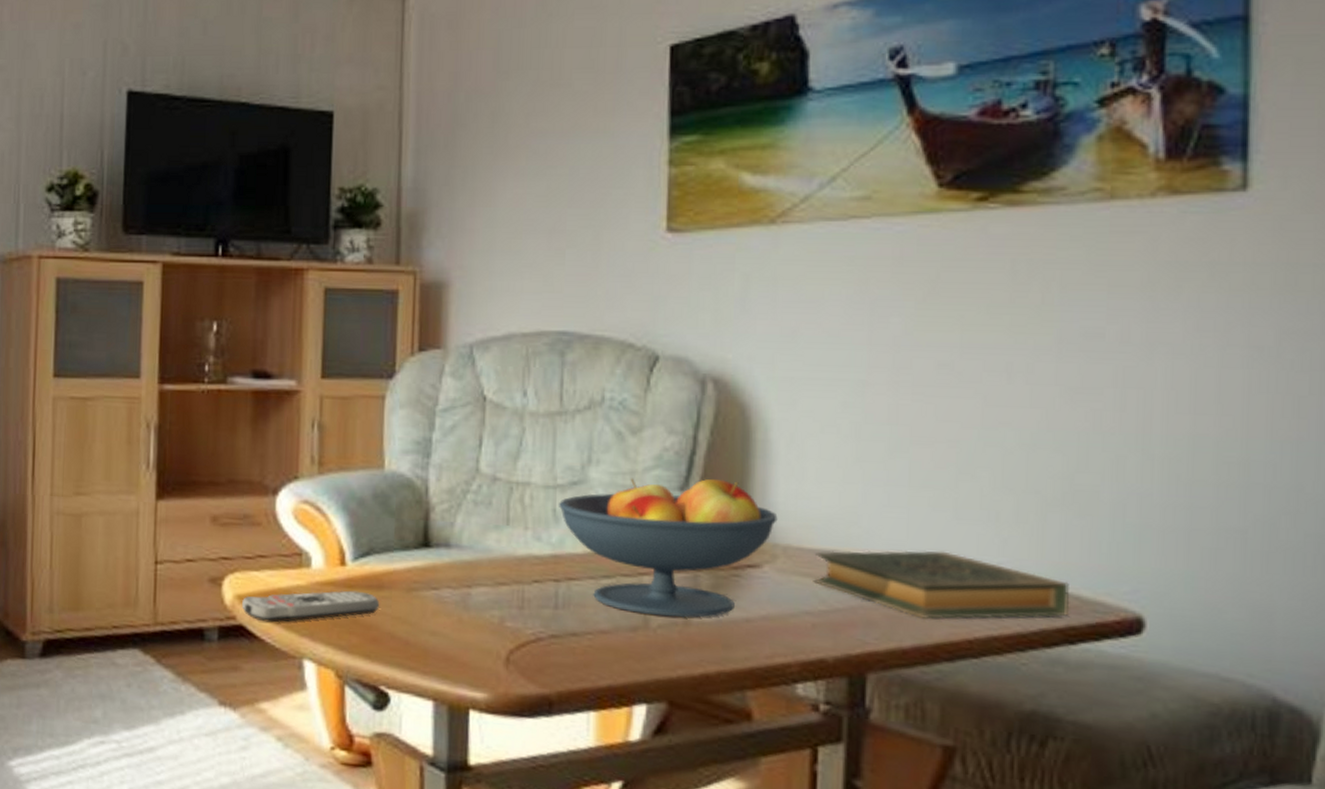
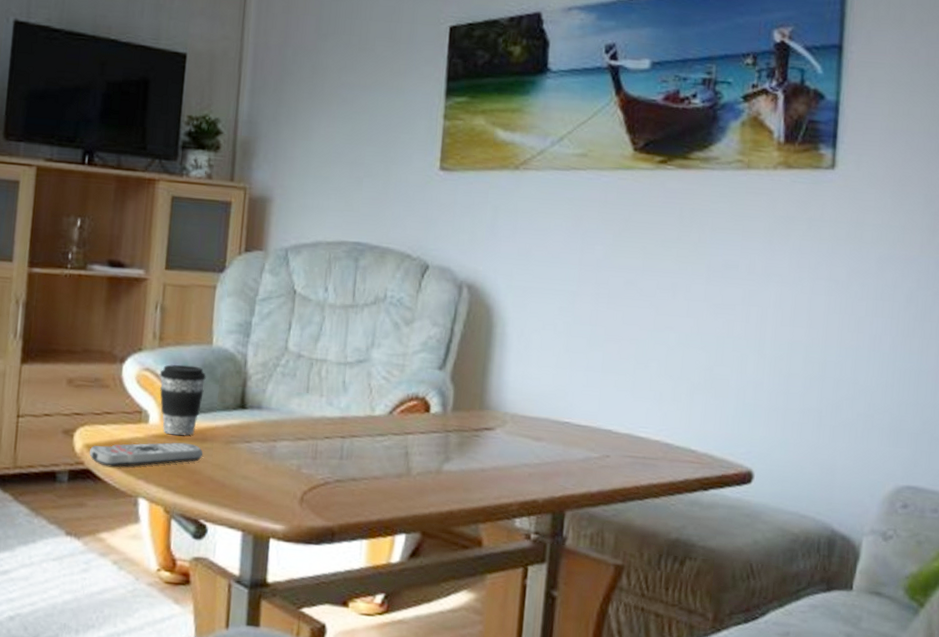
coffee cup: none [321,494,379,582] -> present [159,364,206,436]
fruit bowl: present [559,478,778,618] -> none [348,359,509,468]
hardback book: present [813,550,1069,620] -> none [531,419,706,471]

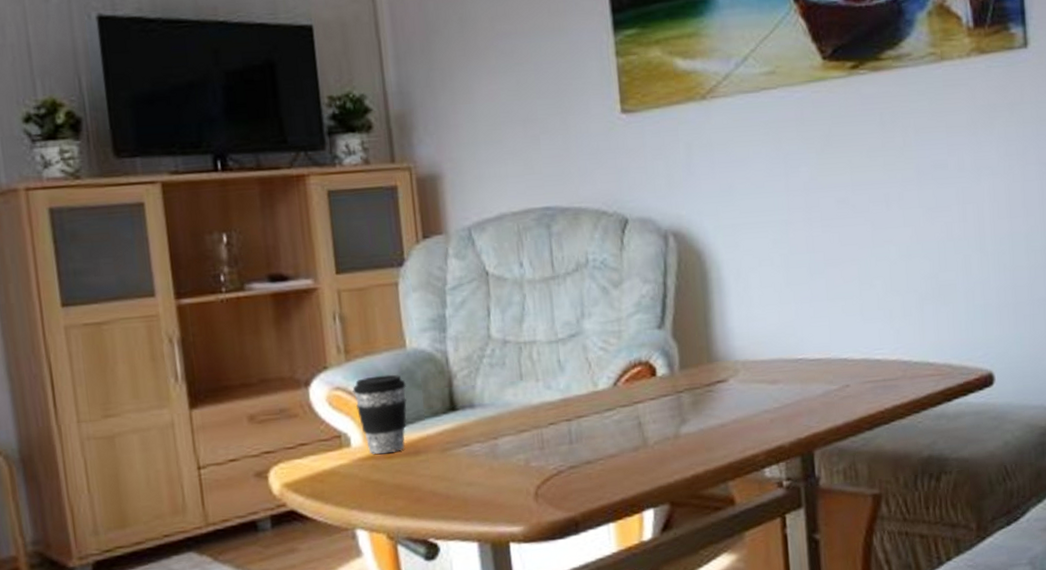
remote control: present [89,442,203,468] -> none [290,459,419,504]

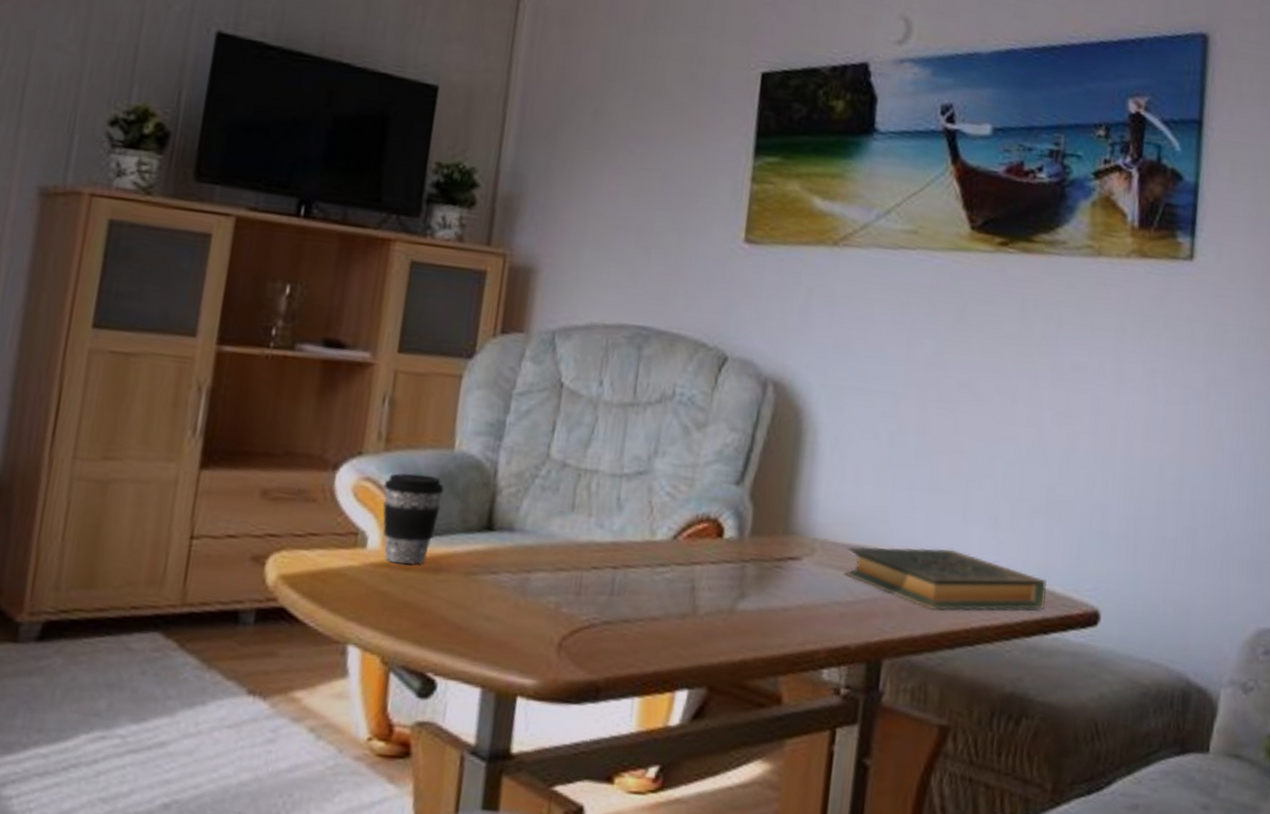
hardback book: none [765,346,945,402] -> present [844,546,1047,611]

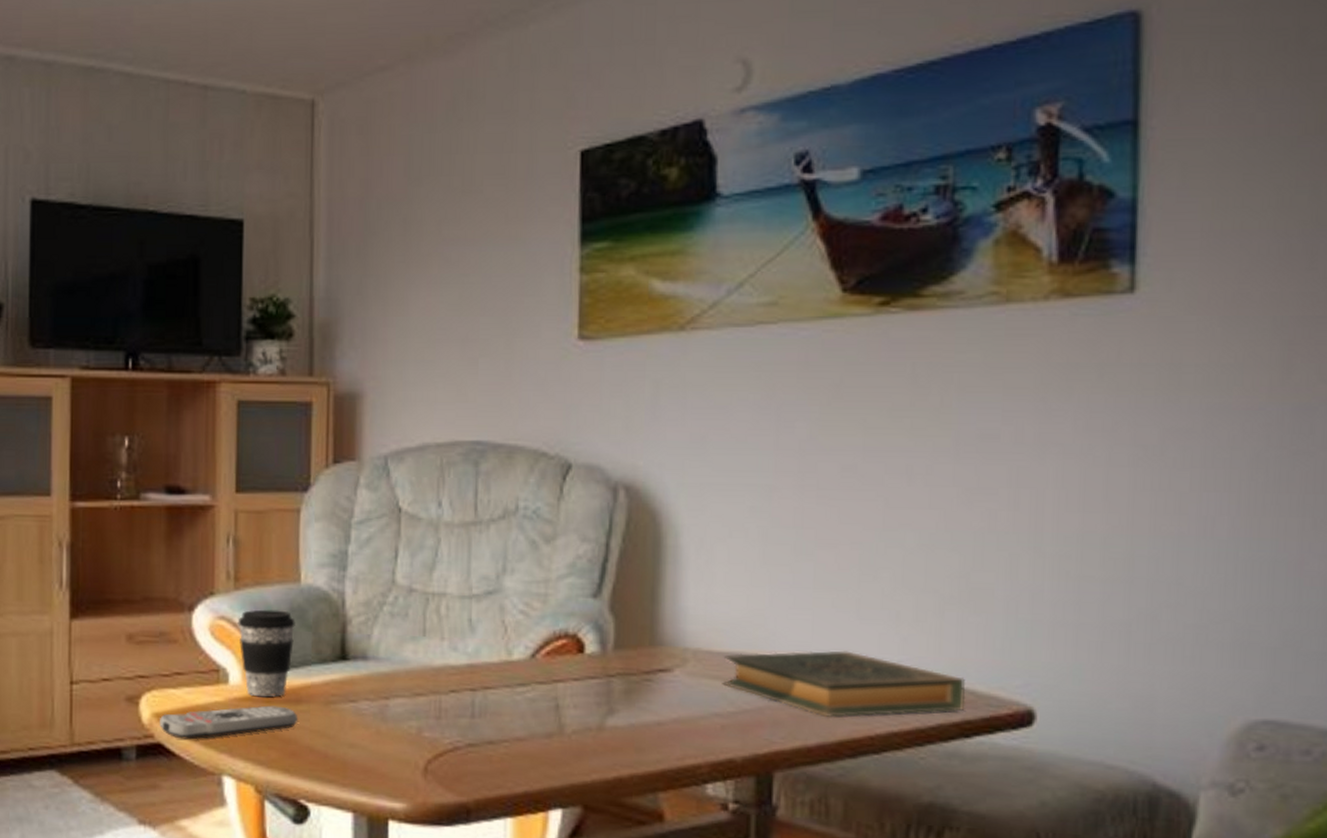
remote control: none [285,573,436,605] -> present [160,705,298,740]

